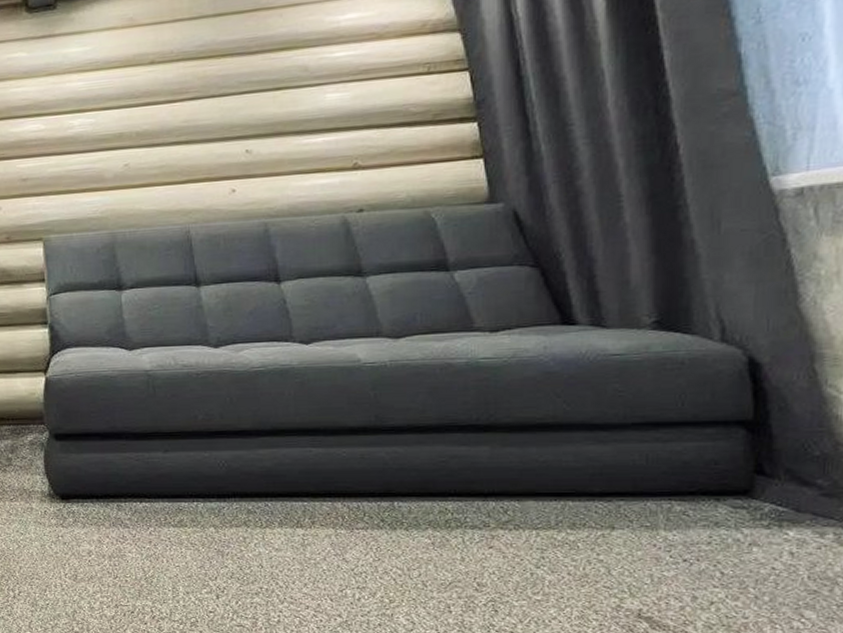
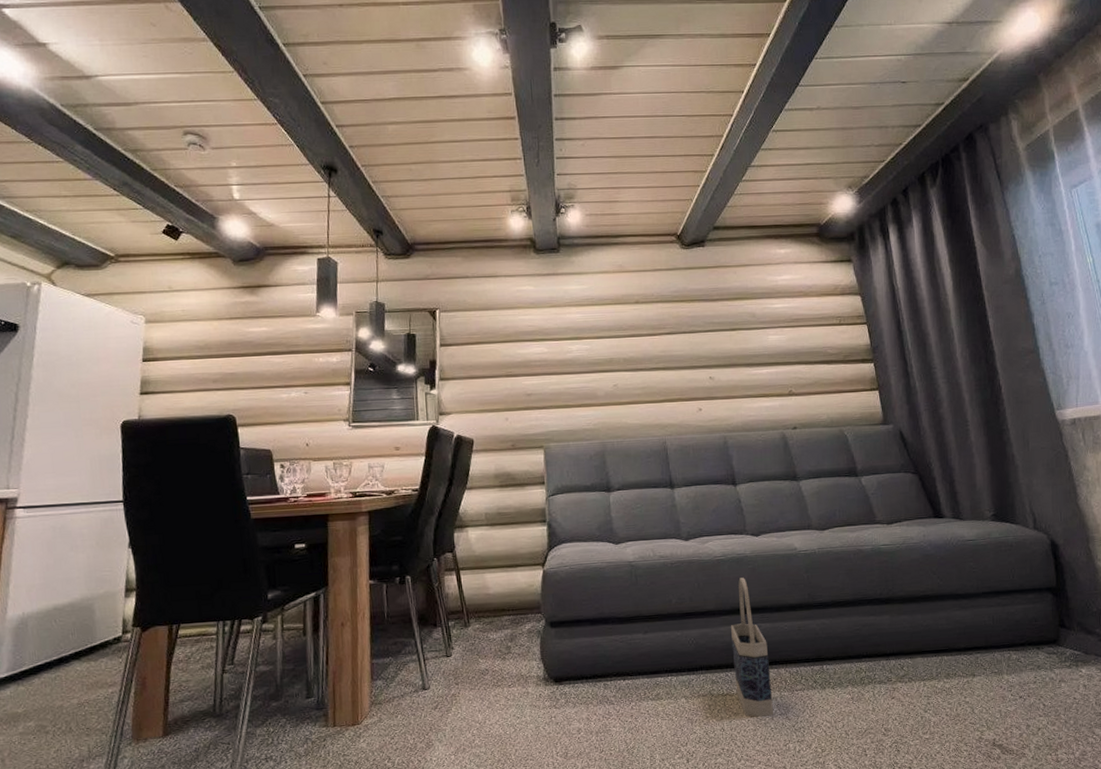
bag: none [271,393,326,557] -> present [730,577,773,718]

